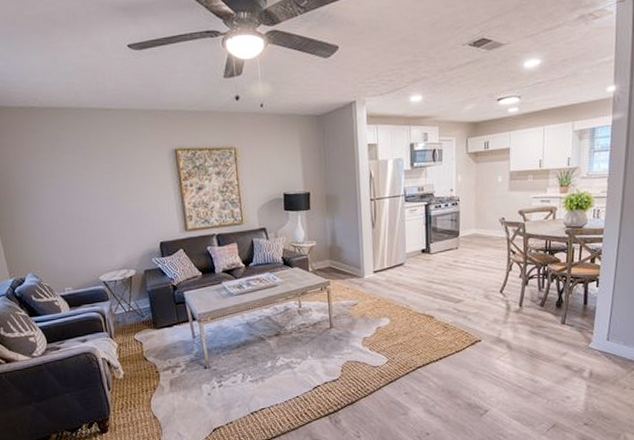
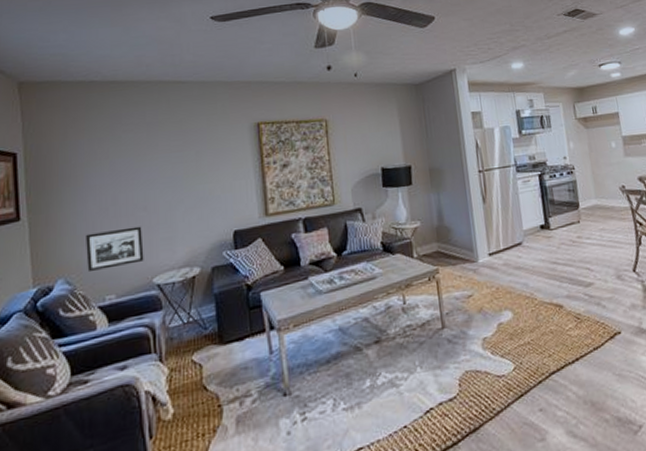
picture frame: none [44,235,91,269] -> present [86,226,144,273]

